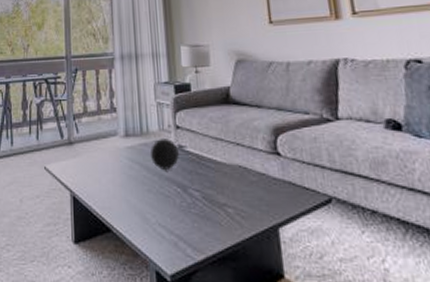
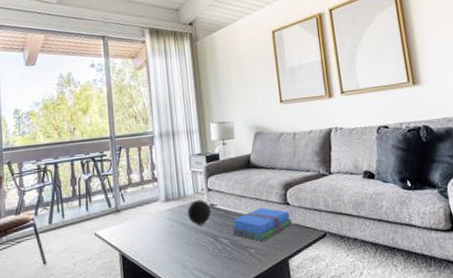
books: none [205,156,284,200] -> present [232,207,292,242]

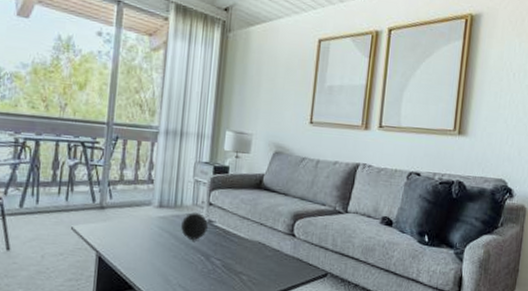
books: present [232,207,292,242] -> none [226,234,294,270]

